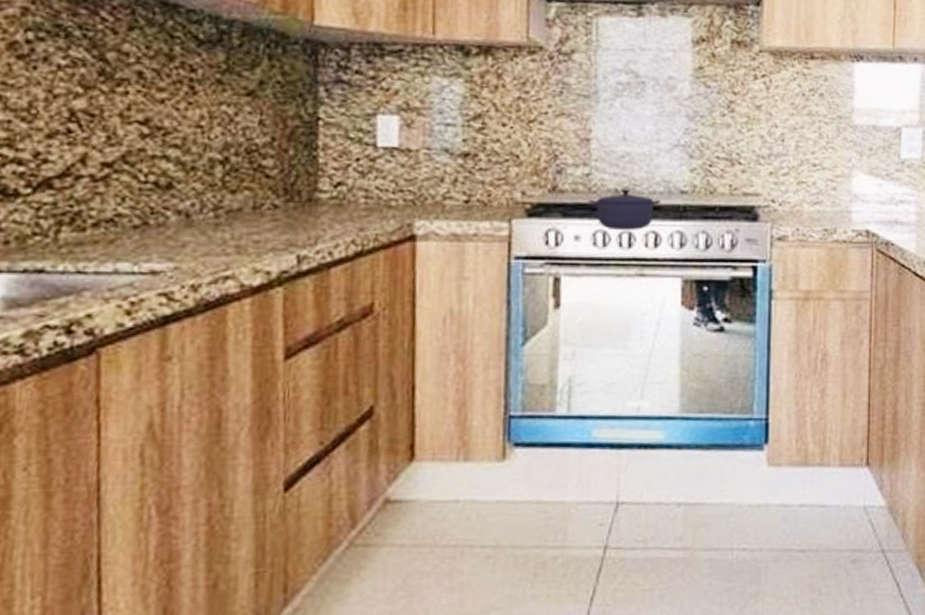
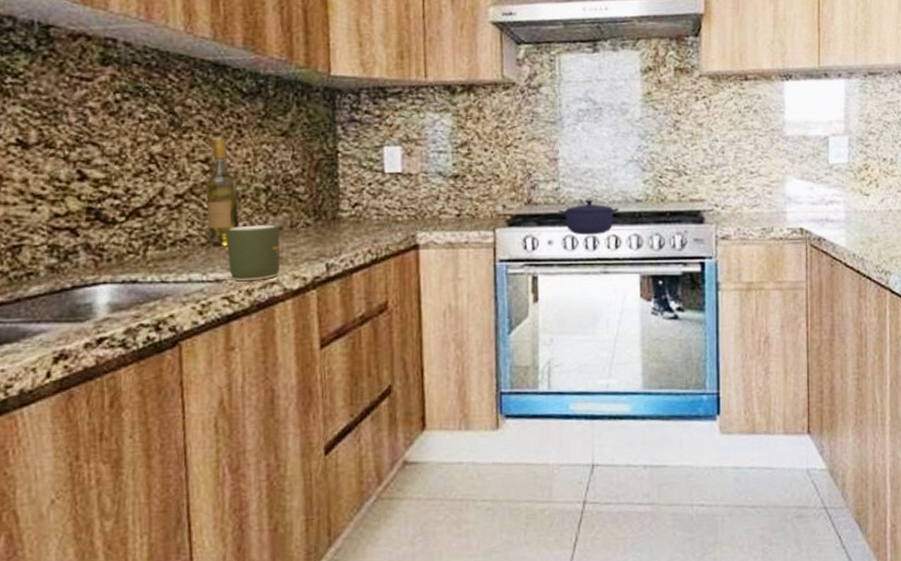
bottle: none [143,95,187,231] -> present [205,138,240,247]
mug: none [167,204,239,275] -> present [226,225,280,282]

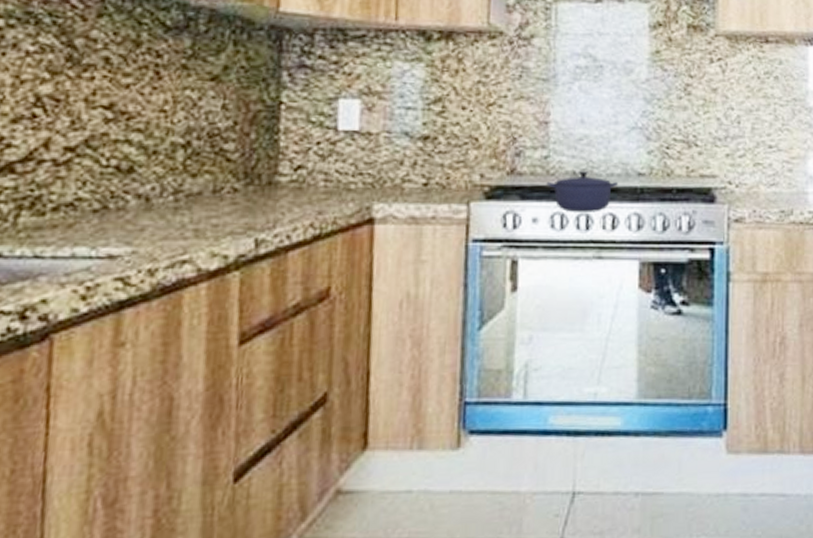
bottle: present [205,138,240,247] -> none [103,80,148,215]
mug: present [226,225,280,282] -> none [127,188,199,259]

